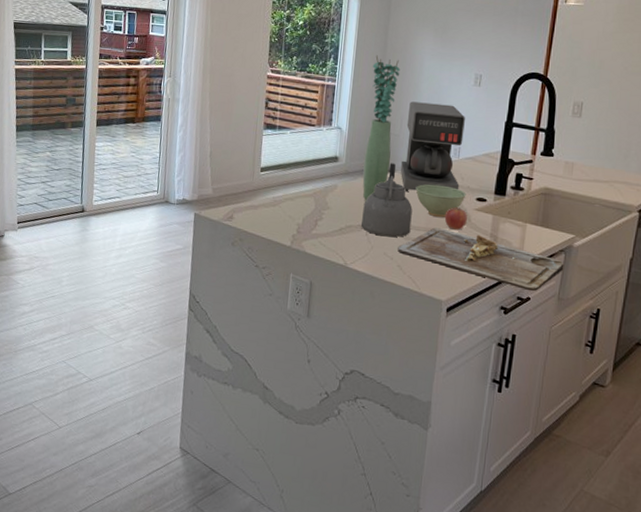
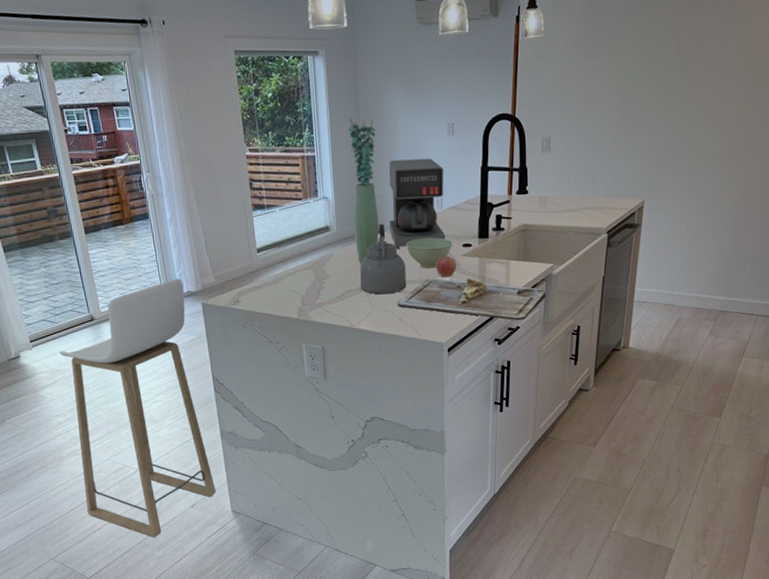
bar stool: none [27,184,181,461] -> present [59,279,217,538]

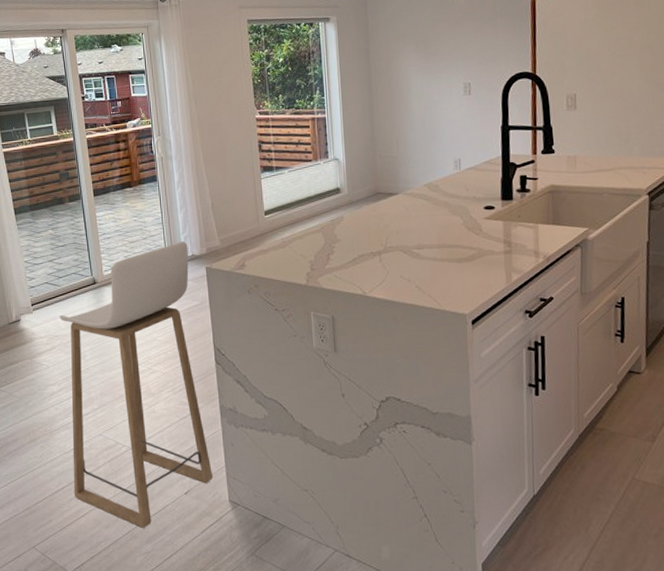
vase: present [348,118,379,266] -> none [359,80,393,229]
kettle: present [360,224,407,295] -> none [373,185,424,260]
coffee maker: present [389,158,446,250] -> none [402,118,466,212]
cutting board: present [397,277,546,321] -> none [413,242,582,291]
bowl: present [406,237,453,269] -> none [422,199,474,233]
fruit: present [435,255,456,277] -> none [455,218,478,242]

